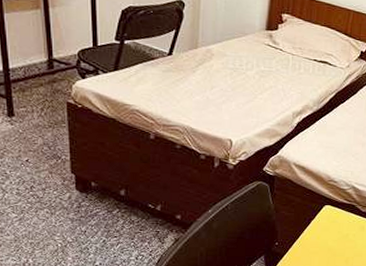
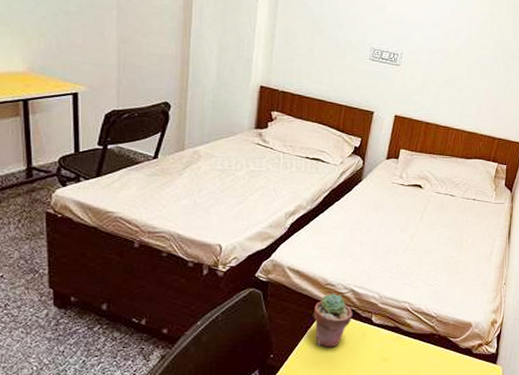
potted succulent: none [316,189,353,239] -> present [313,293,353,348]

